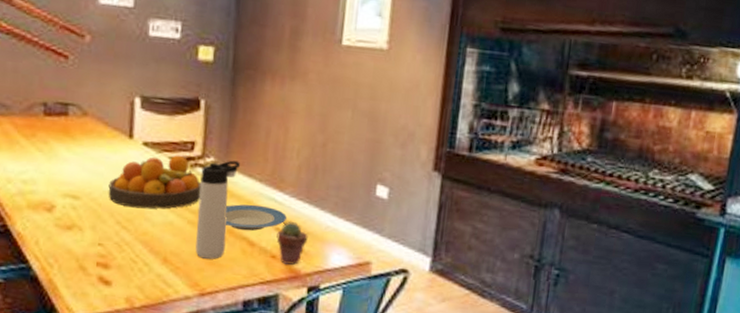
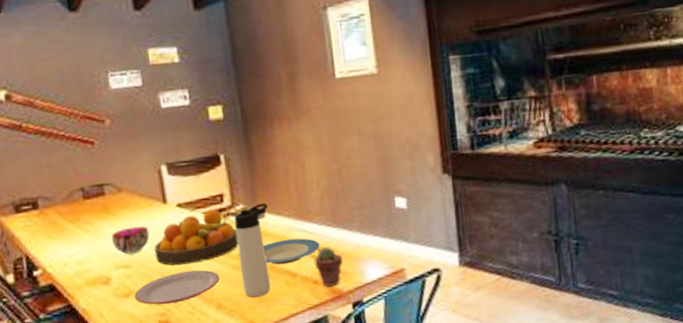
decorative bowl: none [64,155,108,186] -> present [111,226,150,255]
plate: none [76,215,173,248] -> present [134,269,220,305]

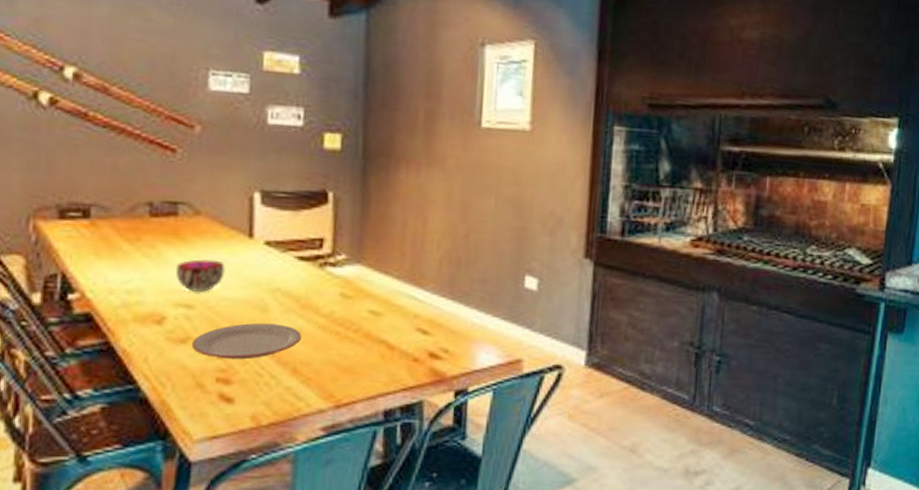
fruit bowl: present [154,209,239,266] -> none [226,254,333,315]
thermos bottle: present [234,203,271,298] -> none [328,257,376,367]
plate: present [263,238,321,265] -> none [360,304,430,334]
potted succulent: present [314,247,343,287] -> none [418,321,453,367]

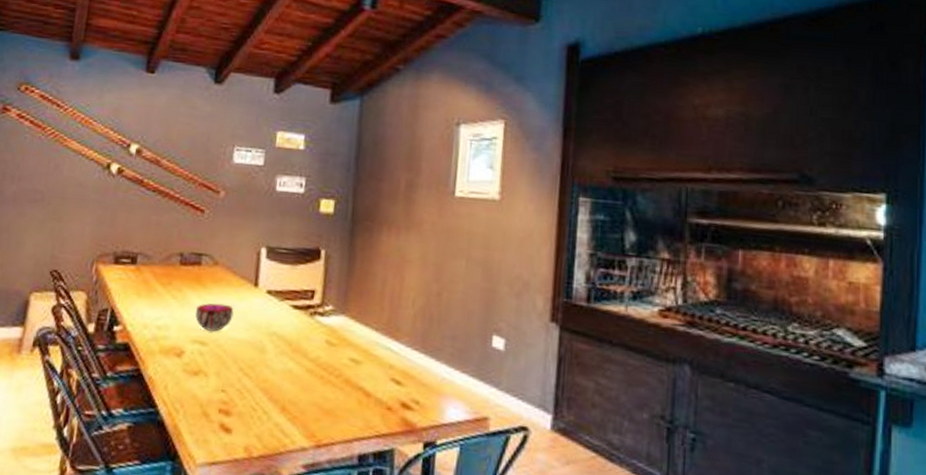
plate: present [191,323,302,360] -> none [201,361,292,395]

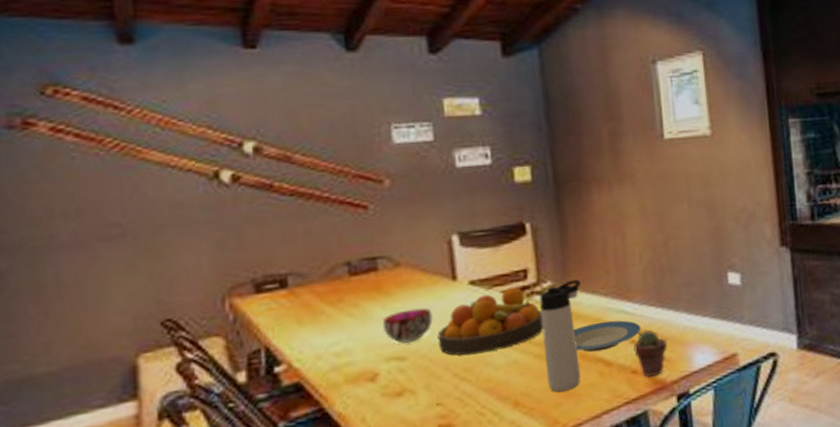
fruit bowl: none [233,303,320,357] -> present [437,286,544,356]
thermos bottle: none [312,309,358,410] -> present [539,279,582,392]
plate: none [341,353,403,381] -> present [574,320,642,353]
potted succulent: none [392,372,424,418] -> present [633,330,667,377]

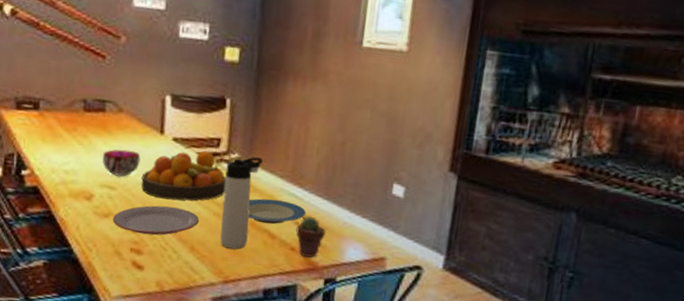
plate: none [407,360,519,405] -> present [112,205,200,236]

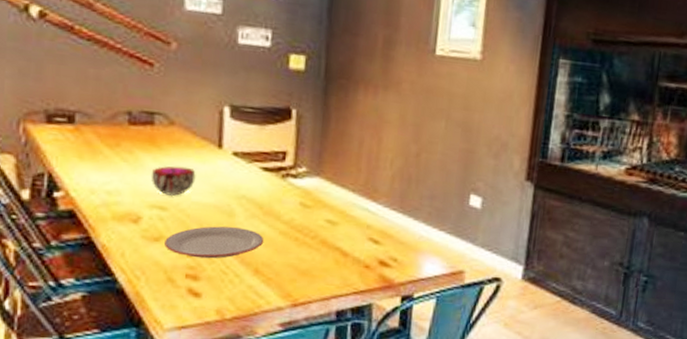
fruit bowl: present [141,150,227,201] -> none [196,165,294,220]
thermos bottle: present [220,156,264,250] -> none [287,170,334,270]
plate: present [247,198,307,225] -> none [317,214,381,242]
potted succulent: present [295,217,326,258] -> none [370,232,402,275]

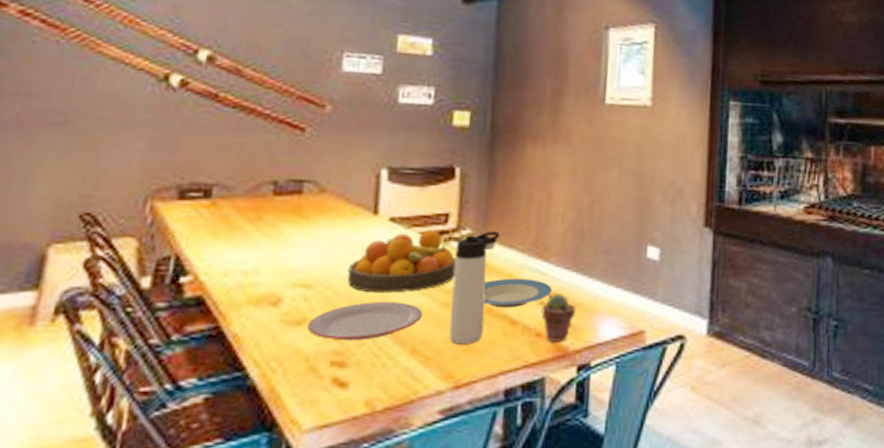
decorative bowl: present [150,166,196,197] -> none [295,237,348,272]
fruit bowl: none [196,165,294,220] -> present [347,229,457,293]
thermos bottle: none [287,170,334,270] -> present [449,231,501,344]
plate: none [317,214,381,242] -> present [483,278,553,308]
potted succulent: none [370,232,402,275] -> present [541,294,576,342]

